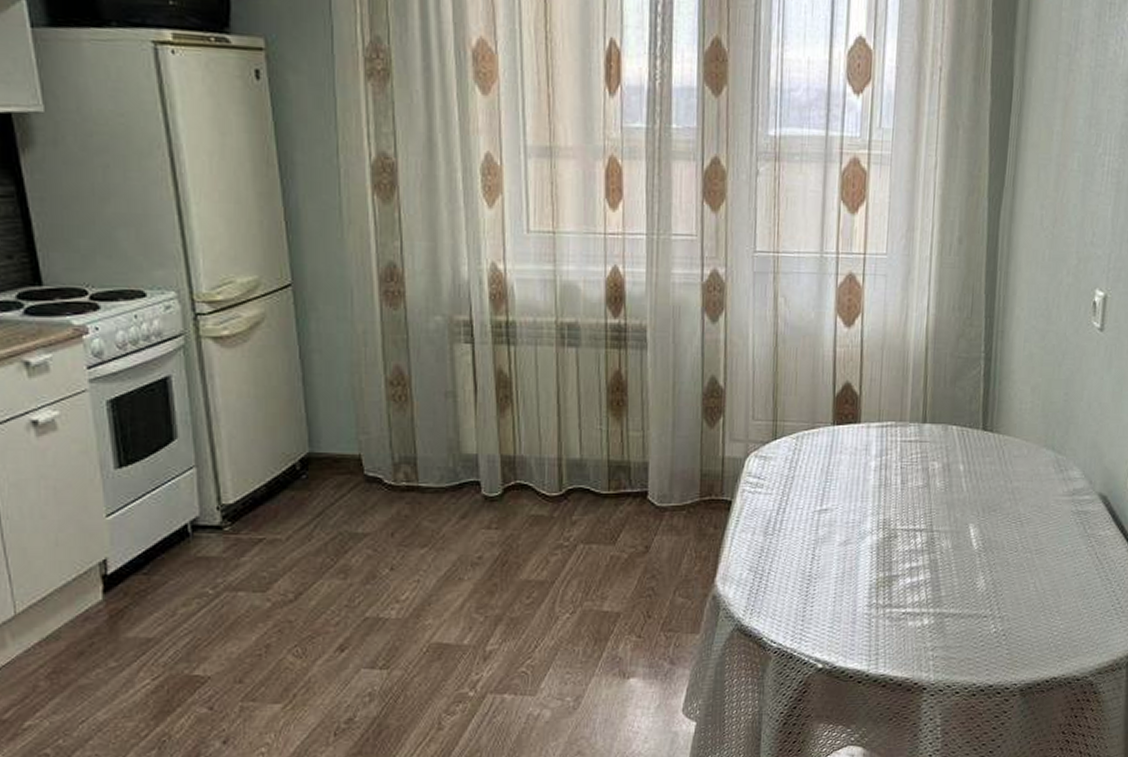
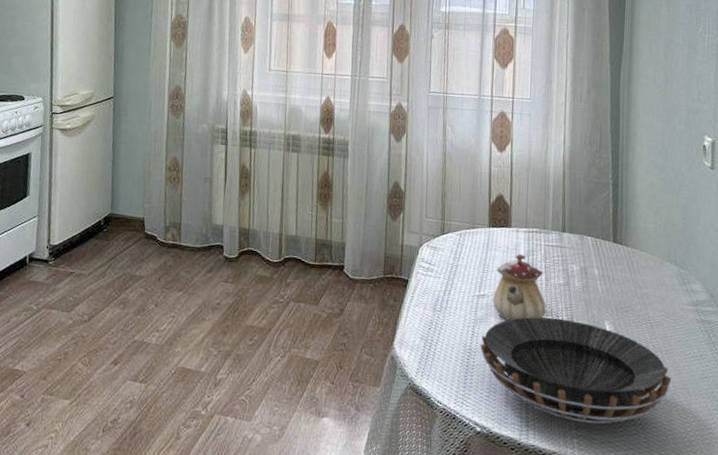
decorative bowl: none [822,527,1041,642] -> present [480,317,672,424]
teapot: none [837,454,902,536] -> present [493,253,546,321]

